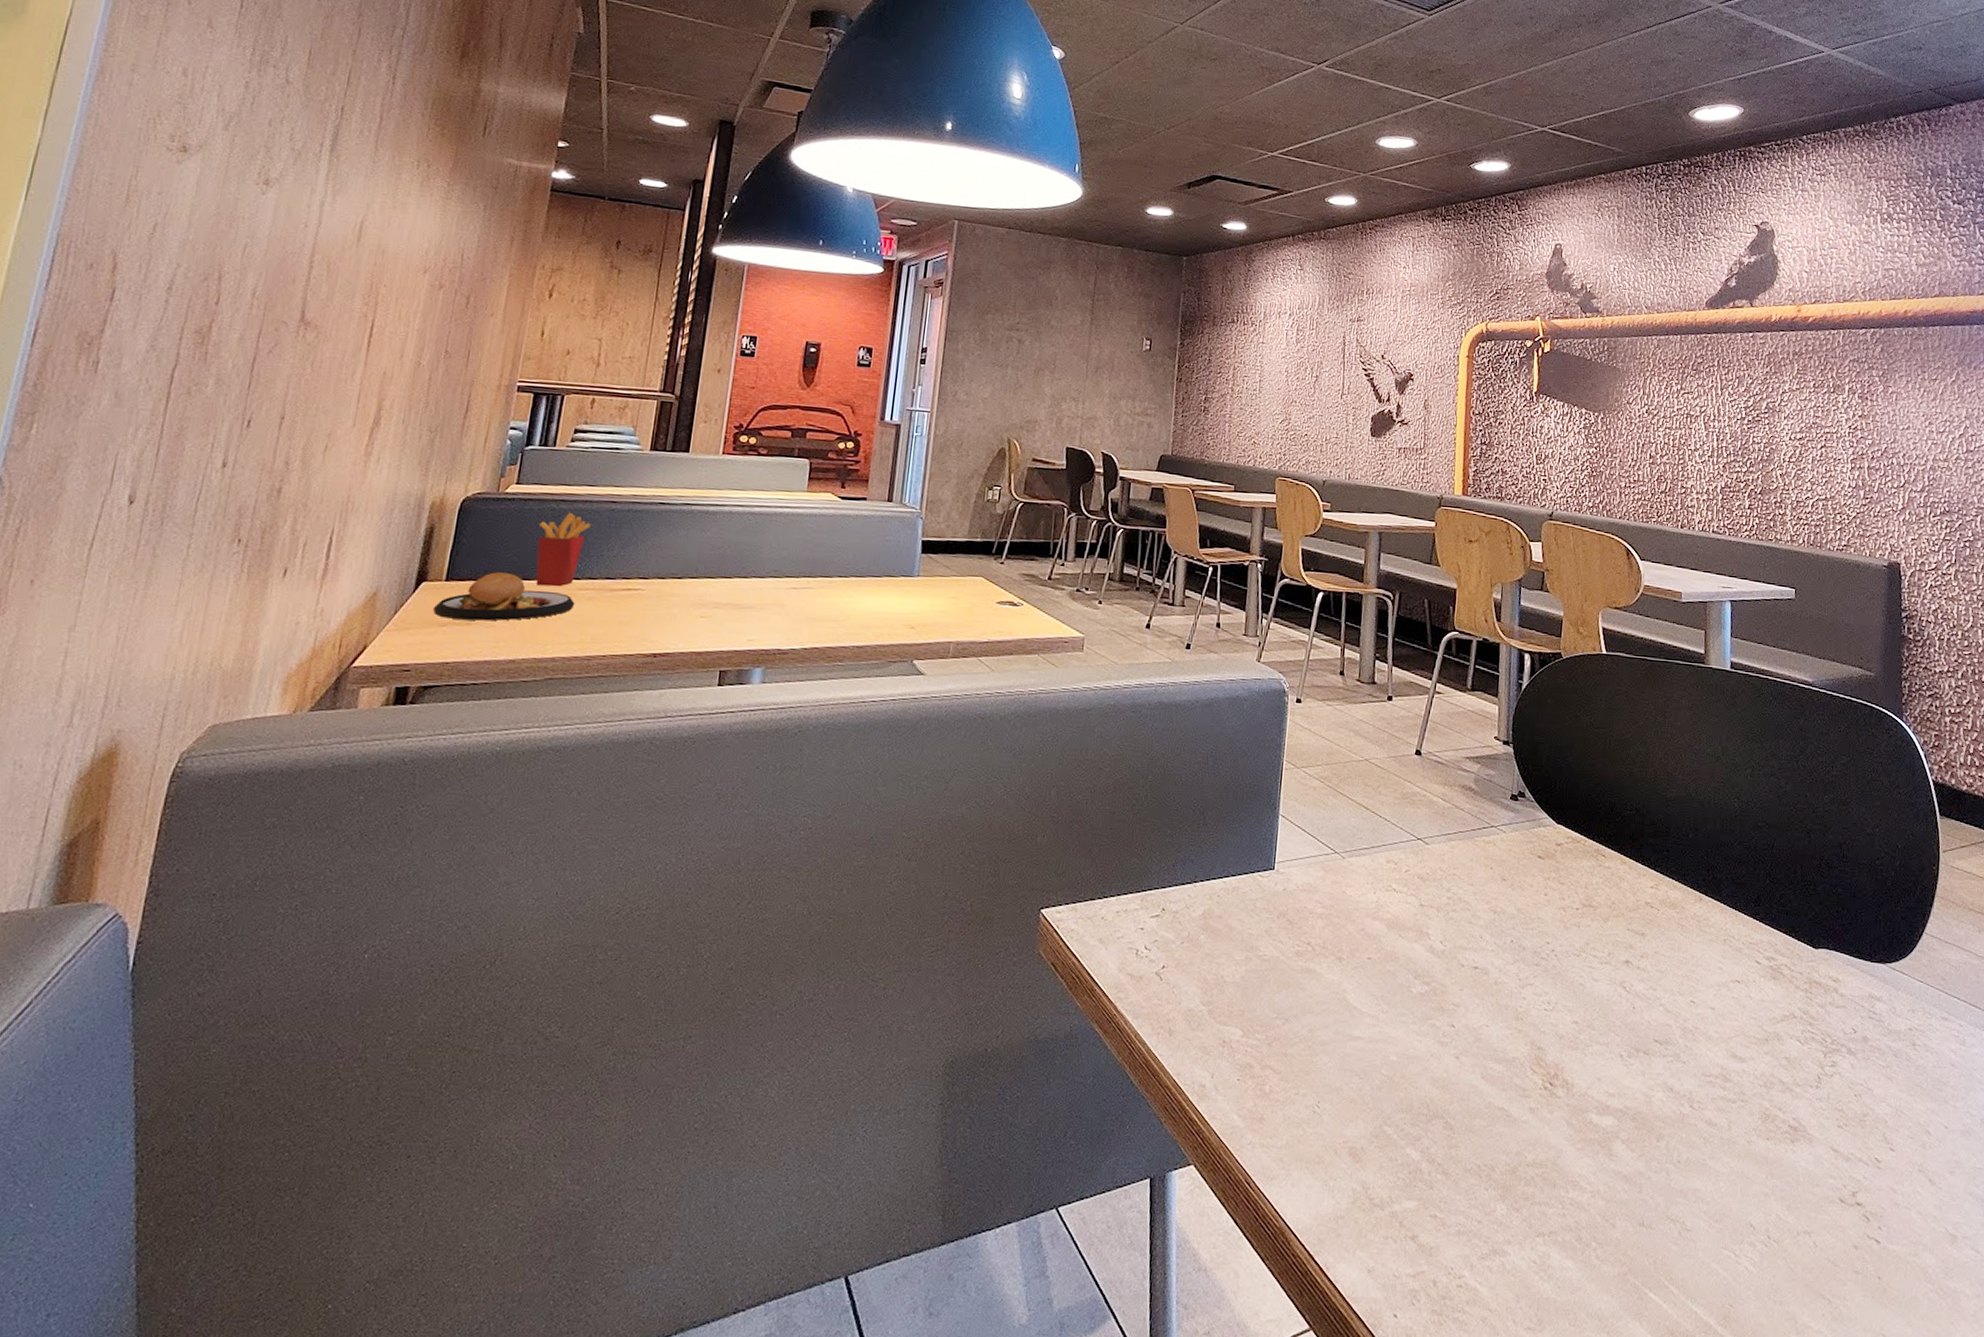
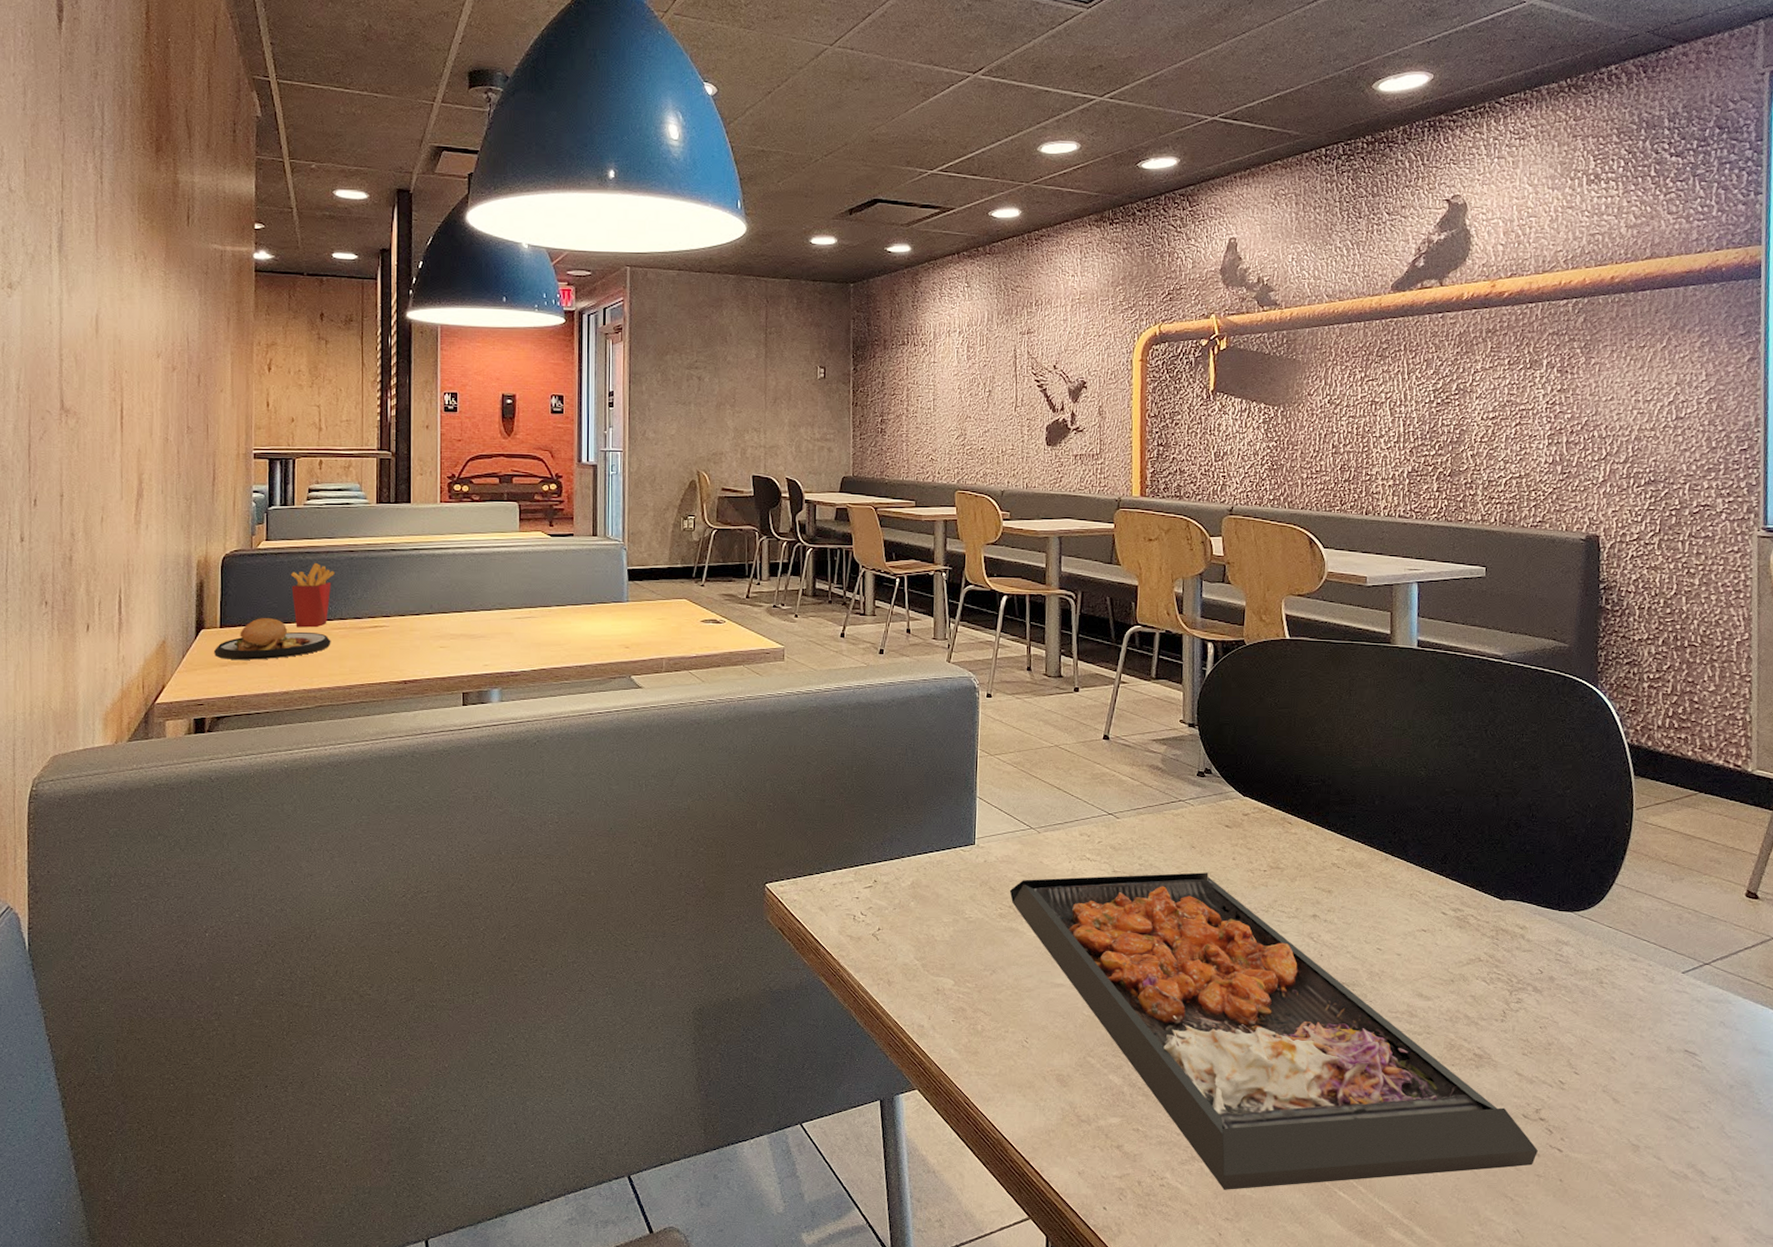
food tray: none [1308,909,1855,1292] -> present [1009,872,1538,1190]

